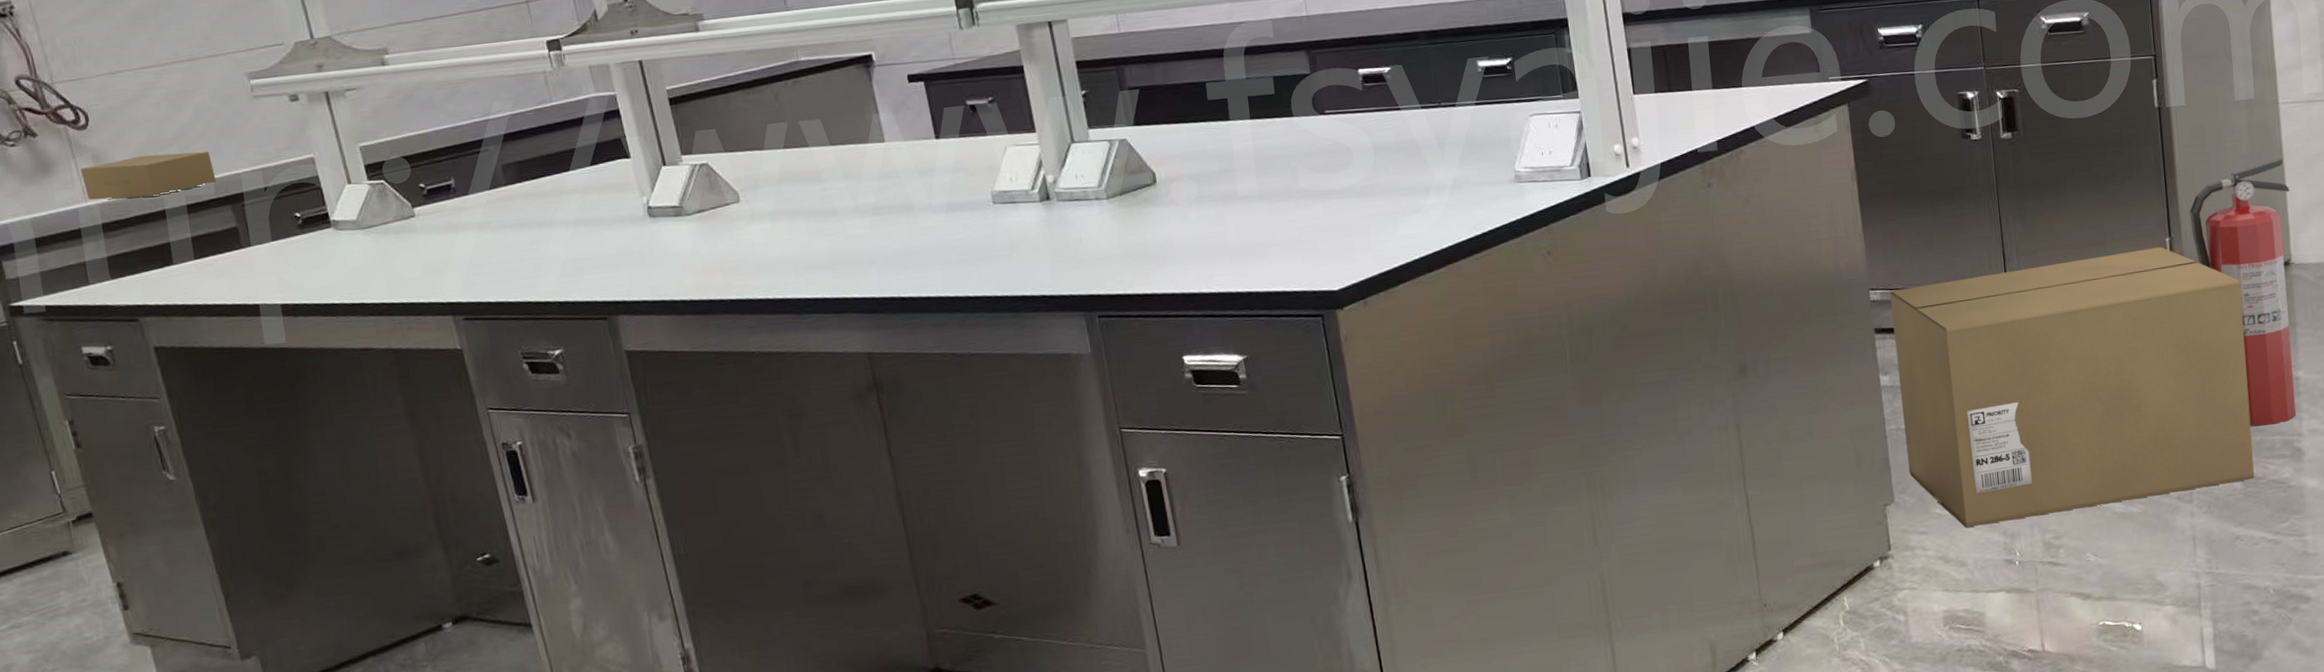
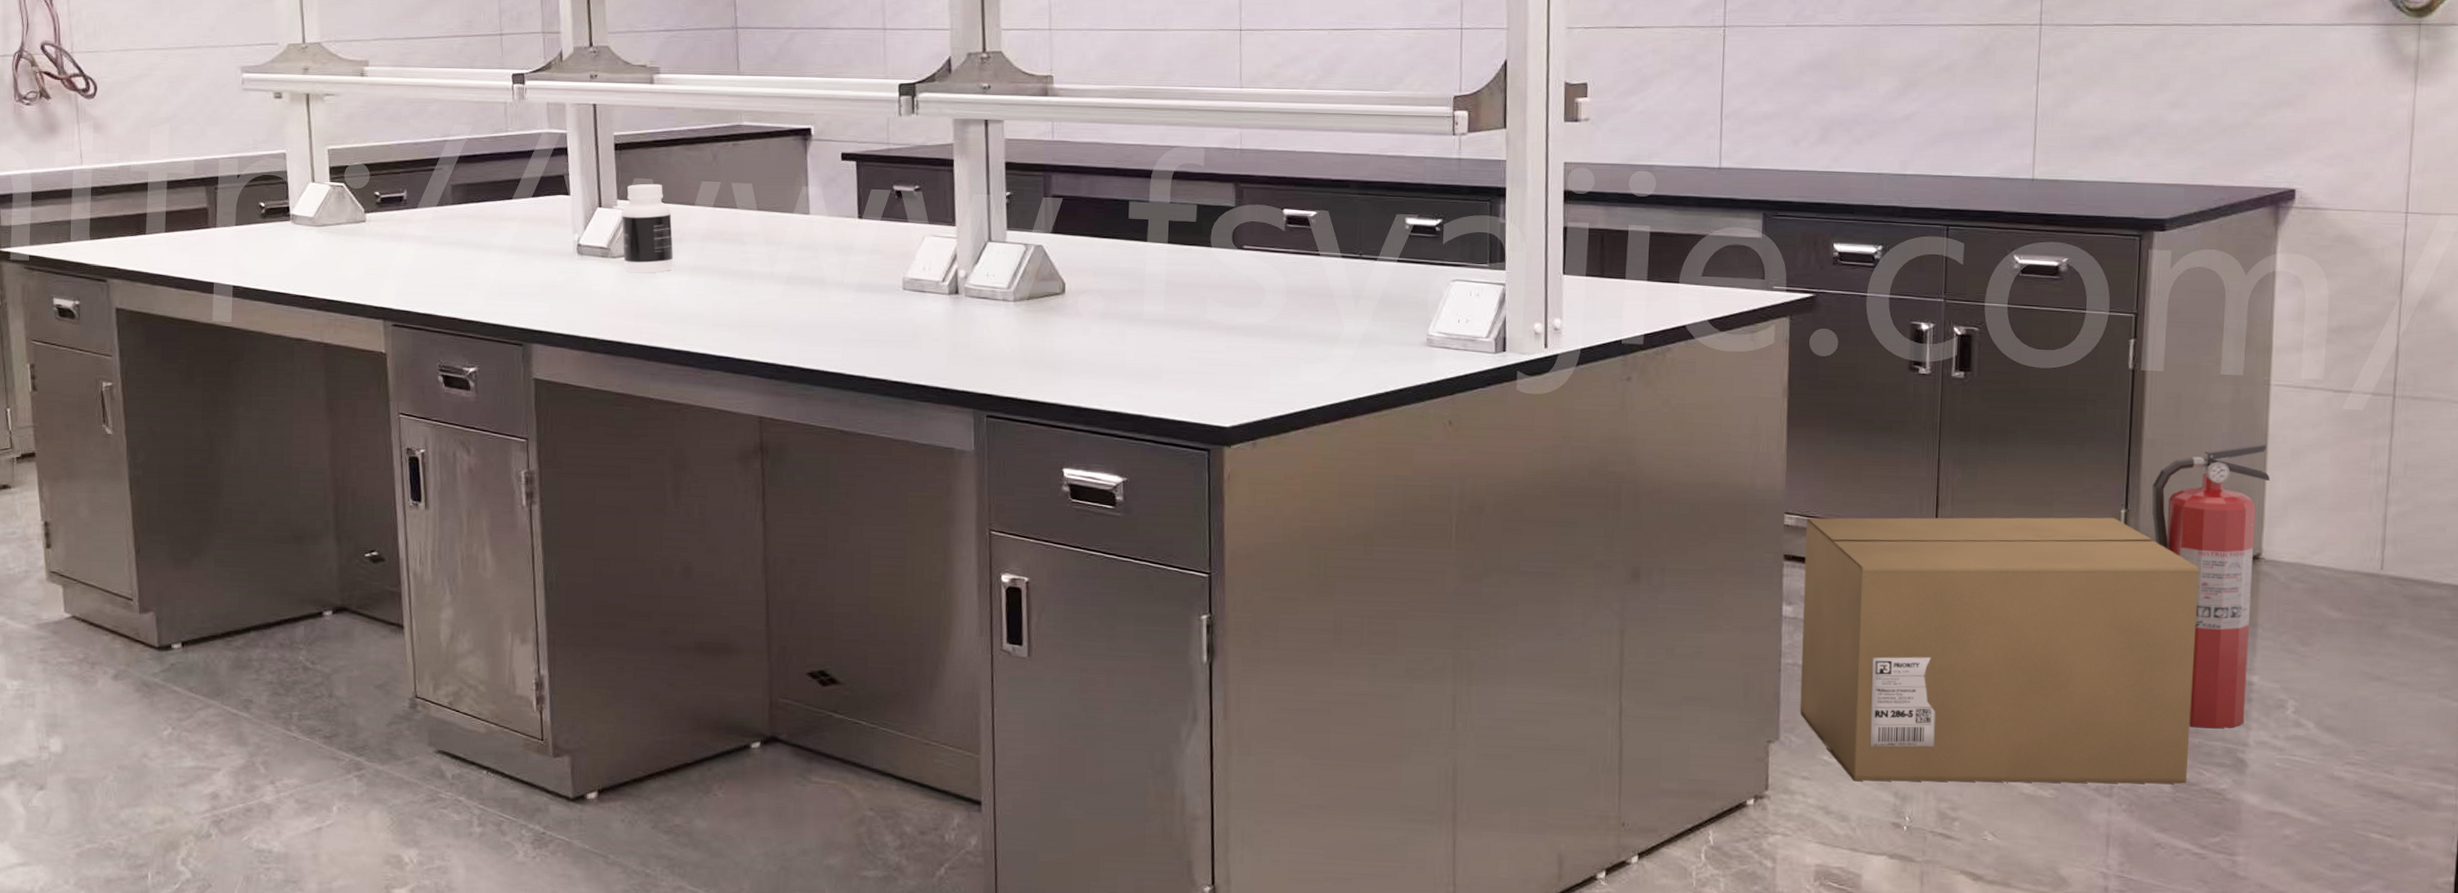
box: present [80,151,217,200] -> none [82,129,197,169]
medicine bottle: none [688,133,753,228] -> present [621,183,674,274]

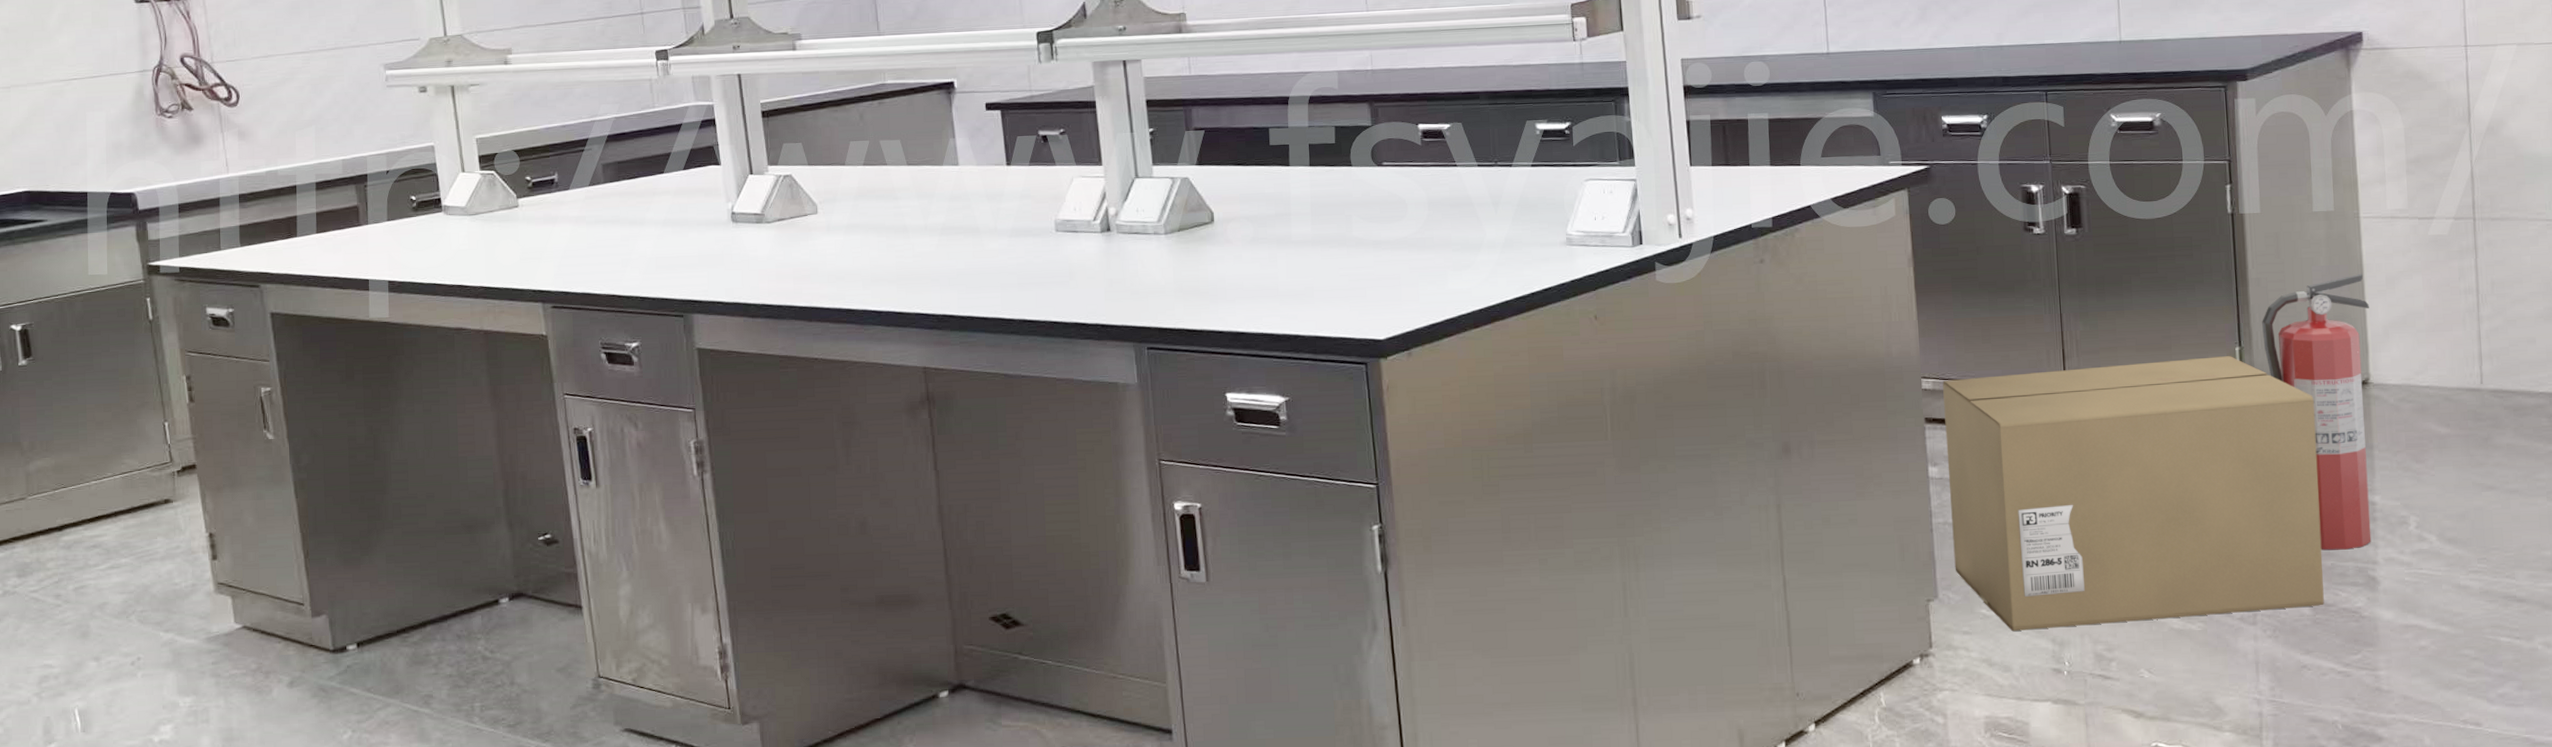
medicine bottle: present [621,183,674,274] -> none [773,147,829,237]

